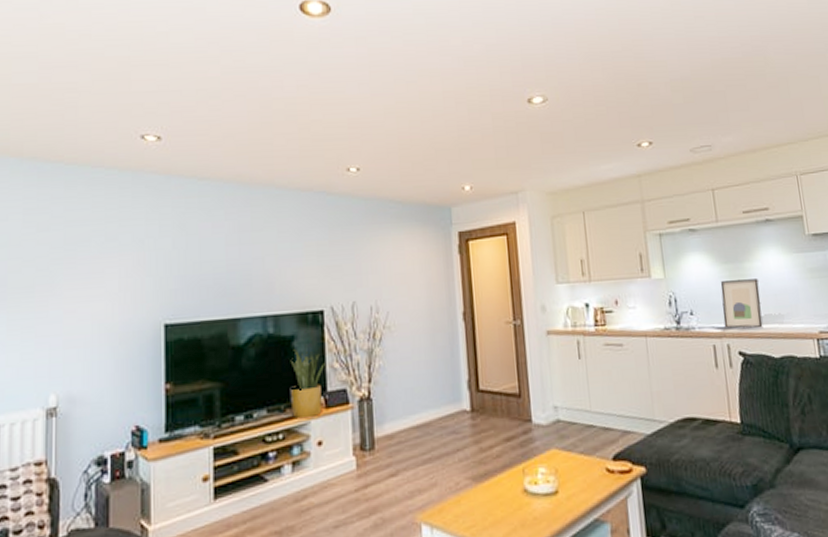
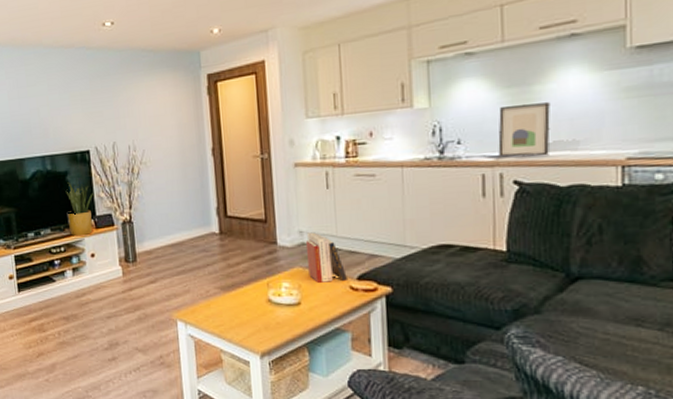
books: none [560,407,603,466] -> present [305,232,347,283]

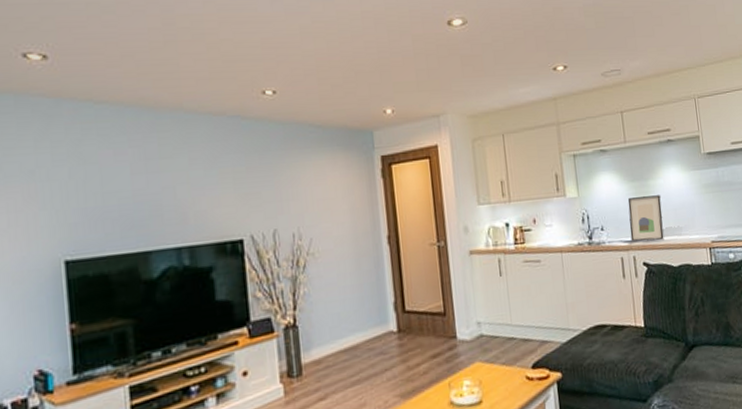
planter: present [65,182,93,237] -> none [209,280,247,351]
books: present [305,232,347,283] -> none [483,322,523,376]

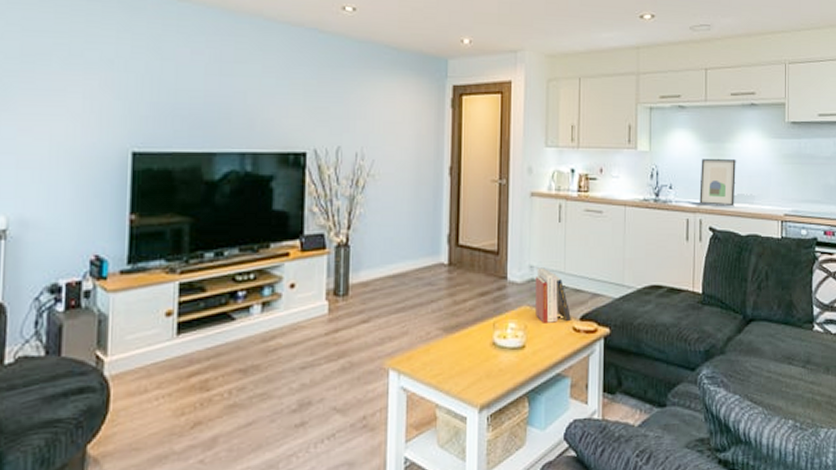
books: none [483,322,523,376] -> present [534,267,571,323]

